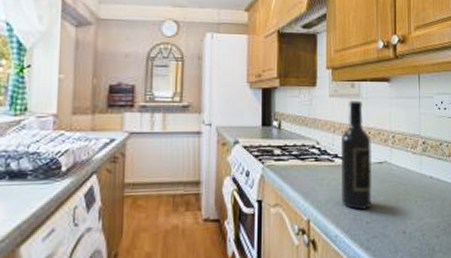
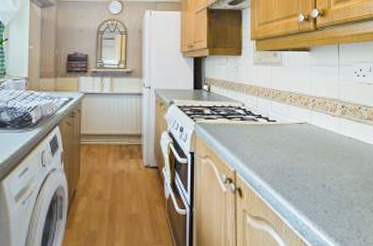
wine bottle: present [342,100,372,210] -> none [265,68,293,164]

